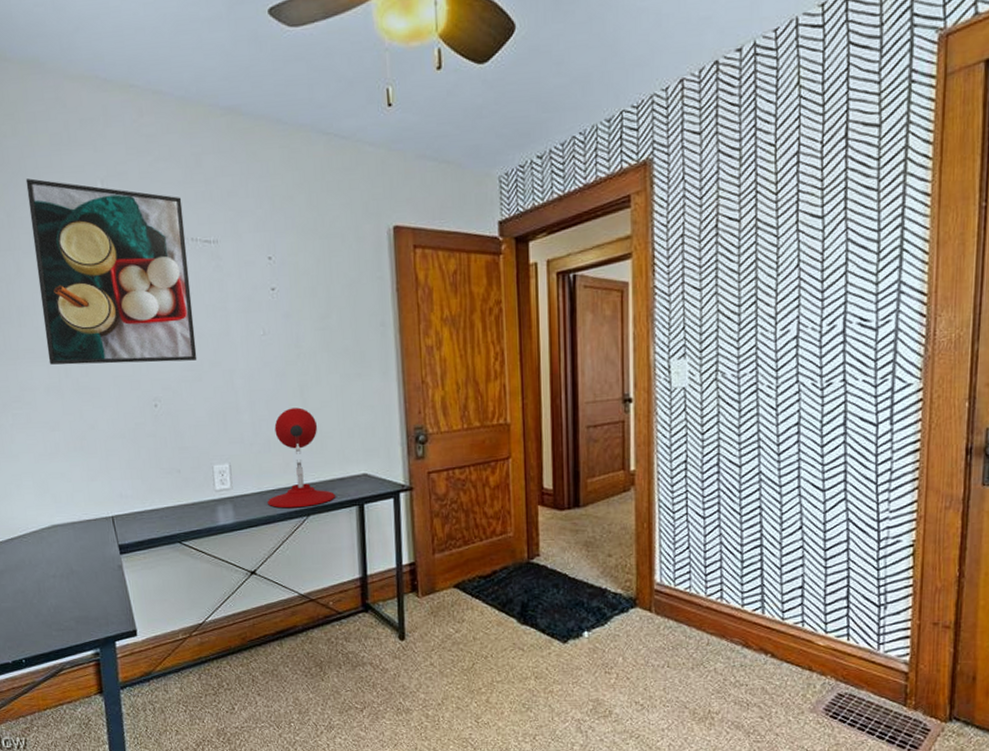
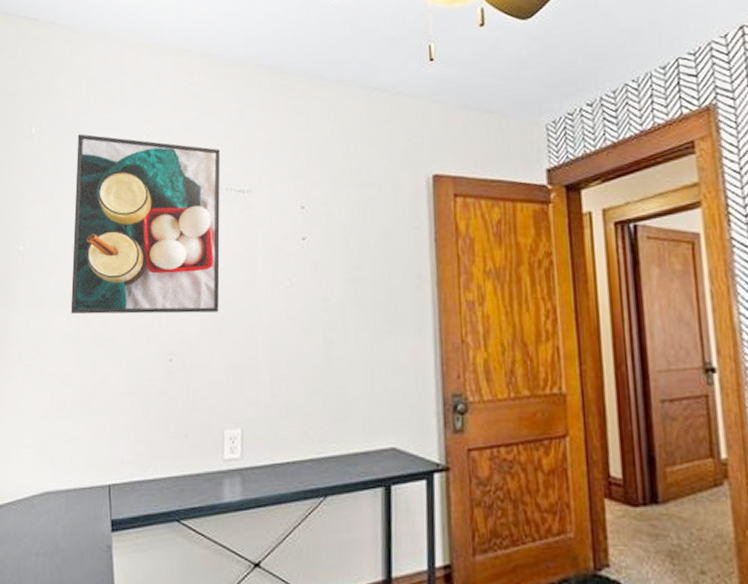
desk lamp: present [267,407,336,508] -> none [279,367,359,486]

